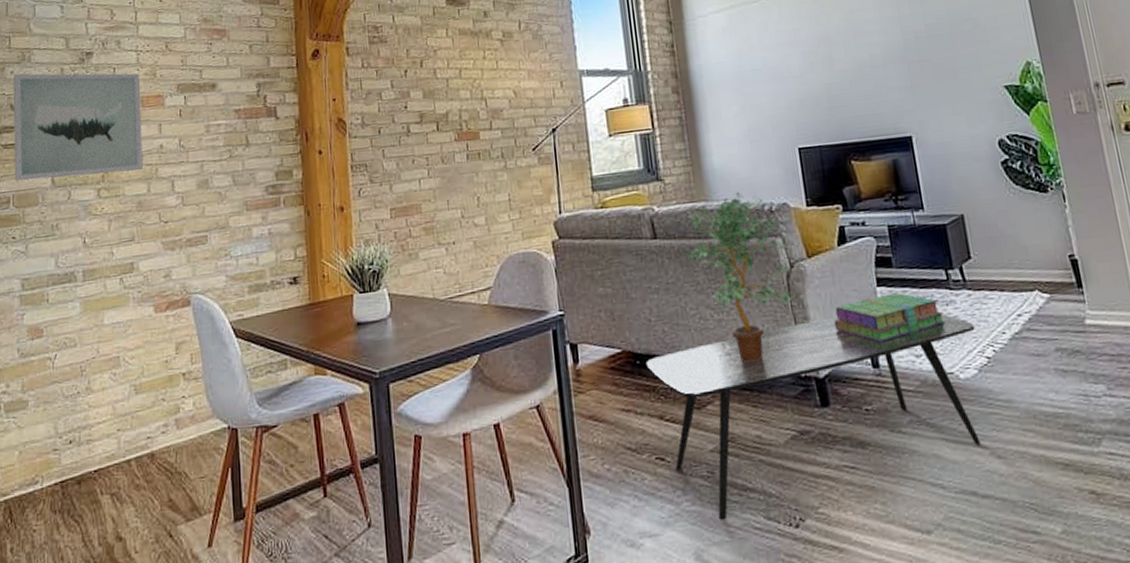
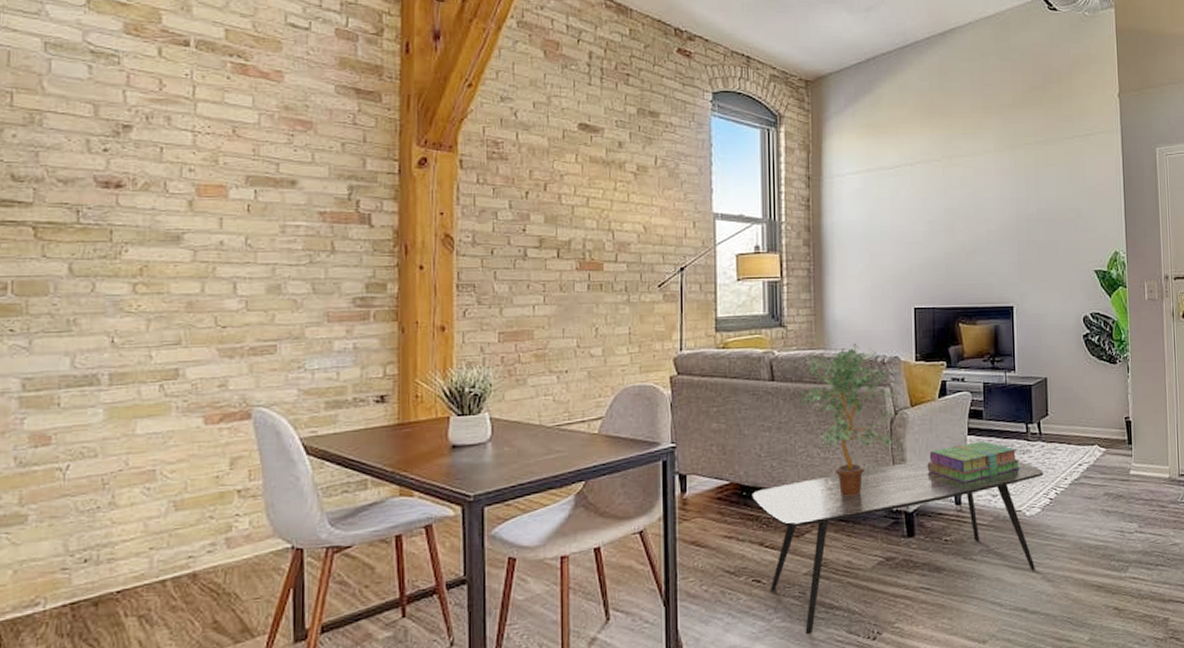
wall art: present [13,73,143,181] -> none [14,139,197,268]

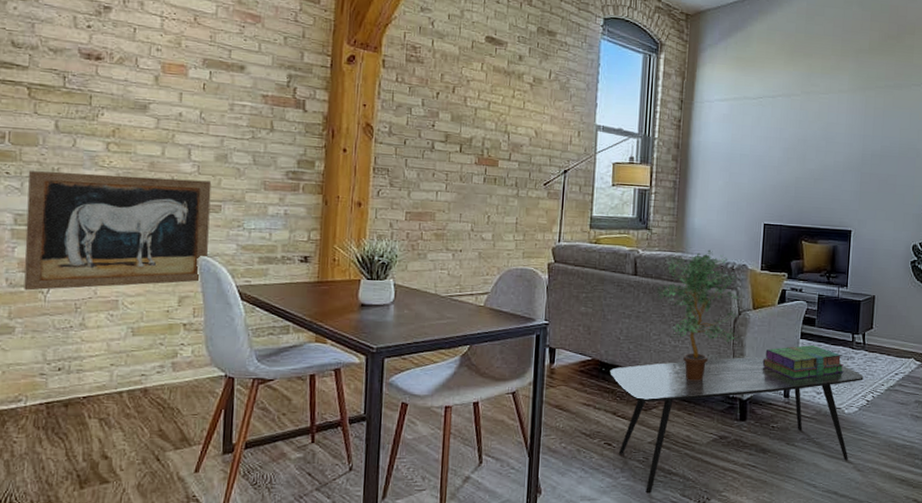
wall art: none [36,318,264,469] -> present [24,171,212,291]

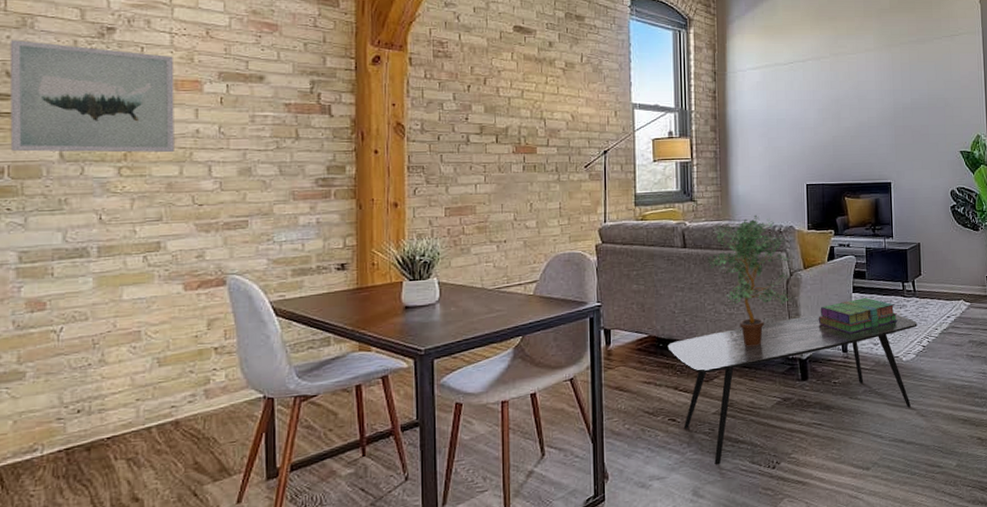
wall art: none [11,11,163,133] -> present [9,40,174,153]
wall art: present [24,171,212,291] -> none [32,196,238,332]

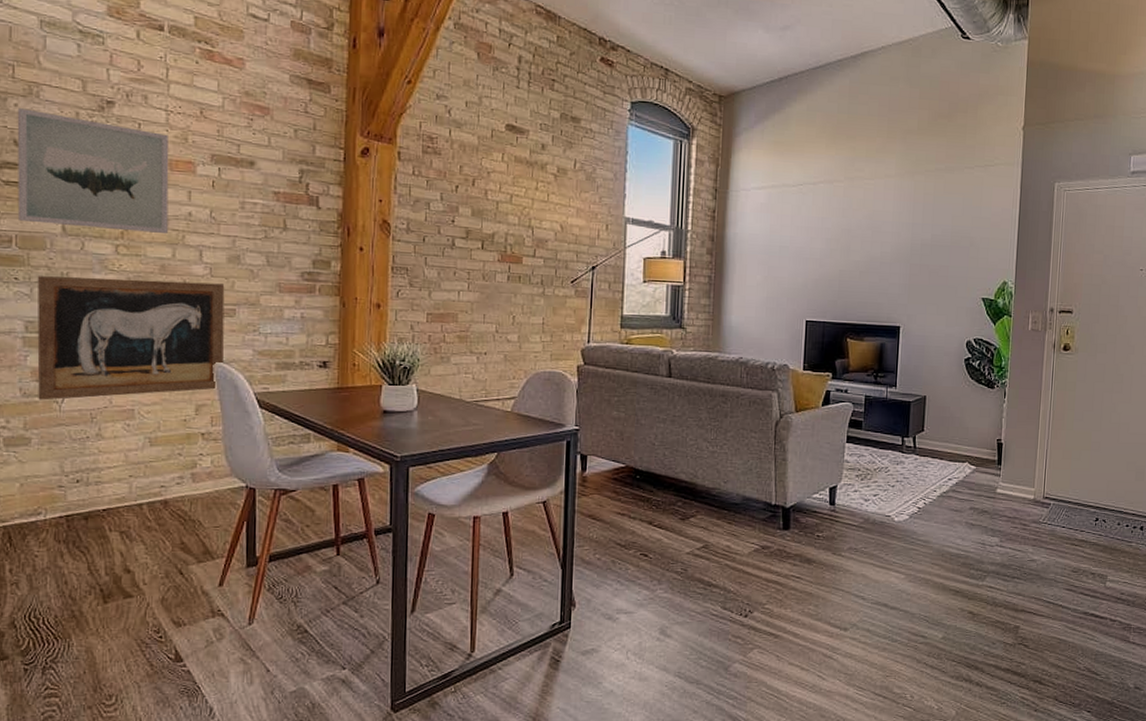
wall art: none [32,196,238,332] -> present [37,276,225,401]
coffee table: present [667,314,917,465] -> none [644,462,914,606]
potted plant: present [707,215,795,347] -> none [693,349,783,489]
stack of books: present [818,298,897,333] -> none [806,449,893,486]

